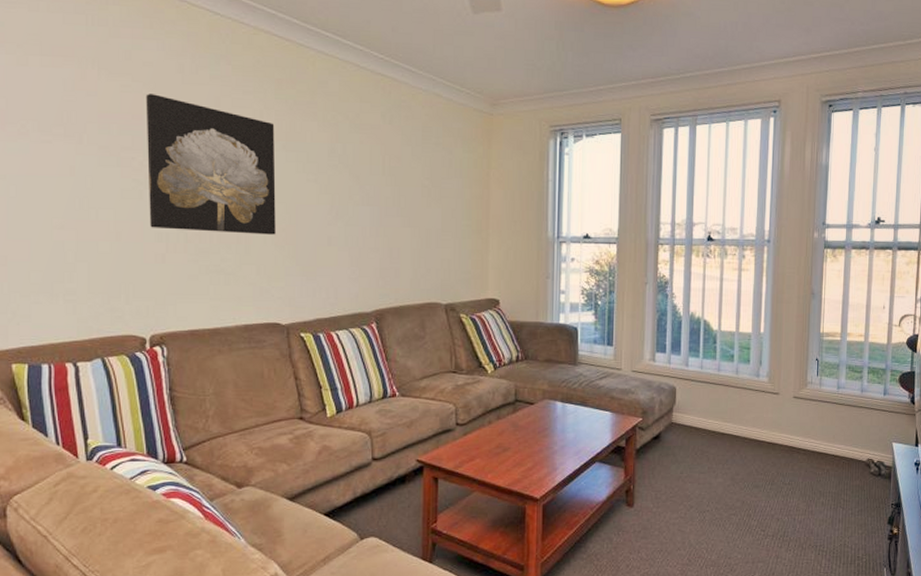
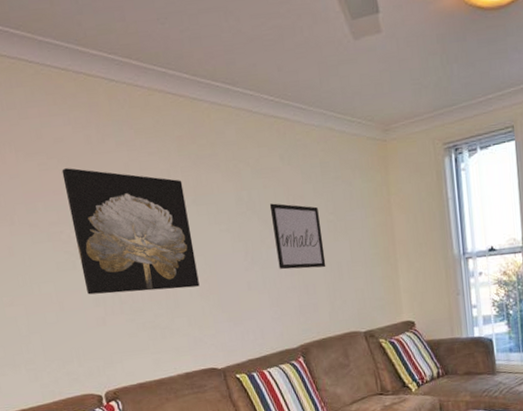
wall art: none [363,160,415,232] -> present [269,203,326,270]

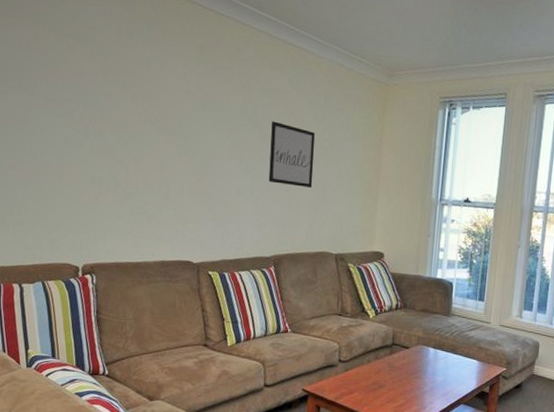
wall art: present [61,168,200,295] -> none [86,54,196,184]

